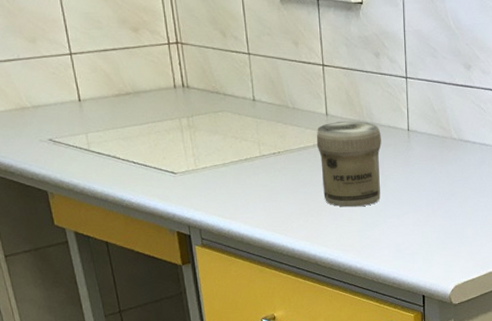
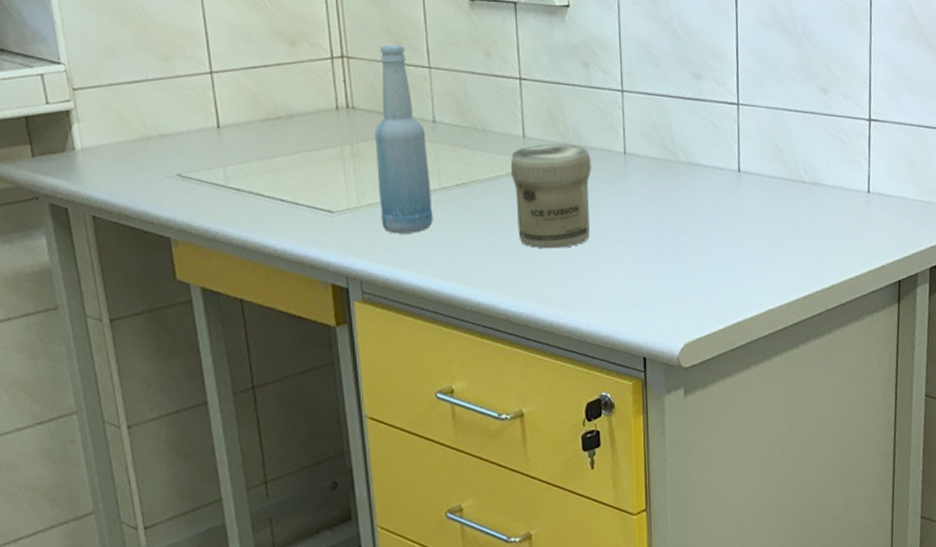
bottle: none [206,34,256,192] -> present [374,45,433,234]

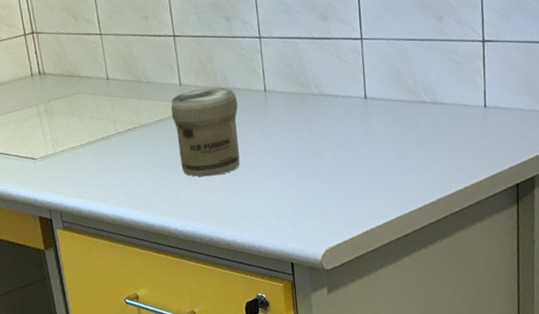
bottle: present [374,45,433,234] -> none [61,18,113,173]

